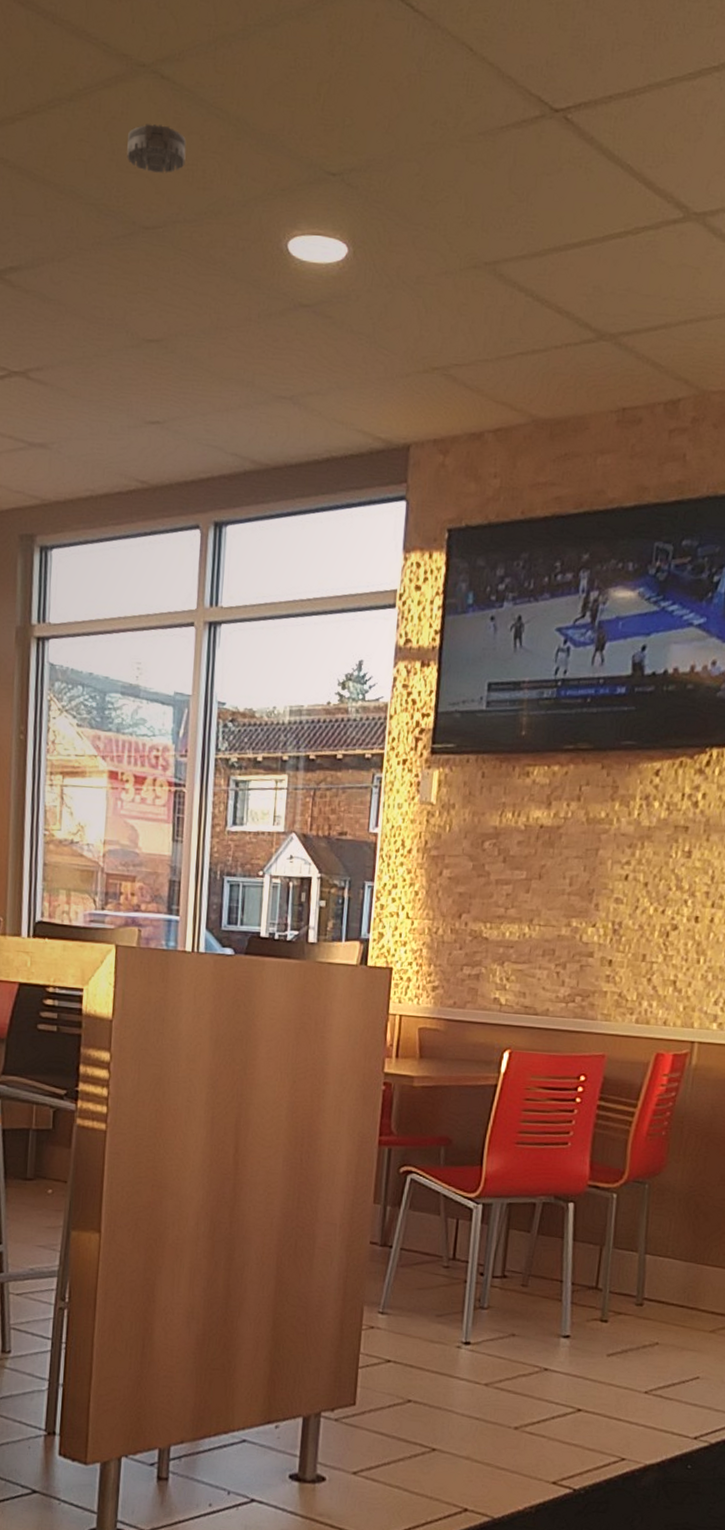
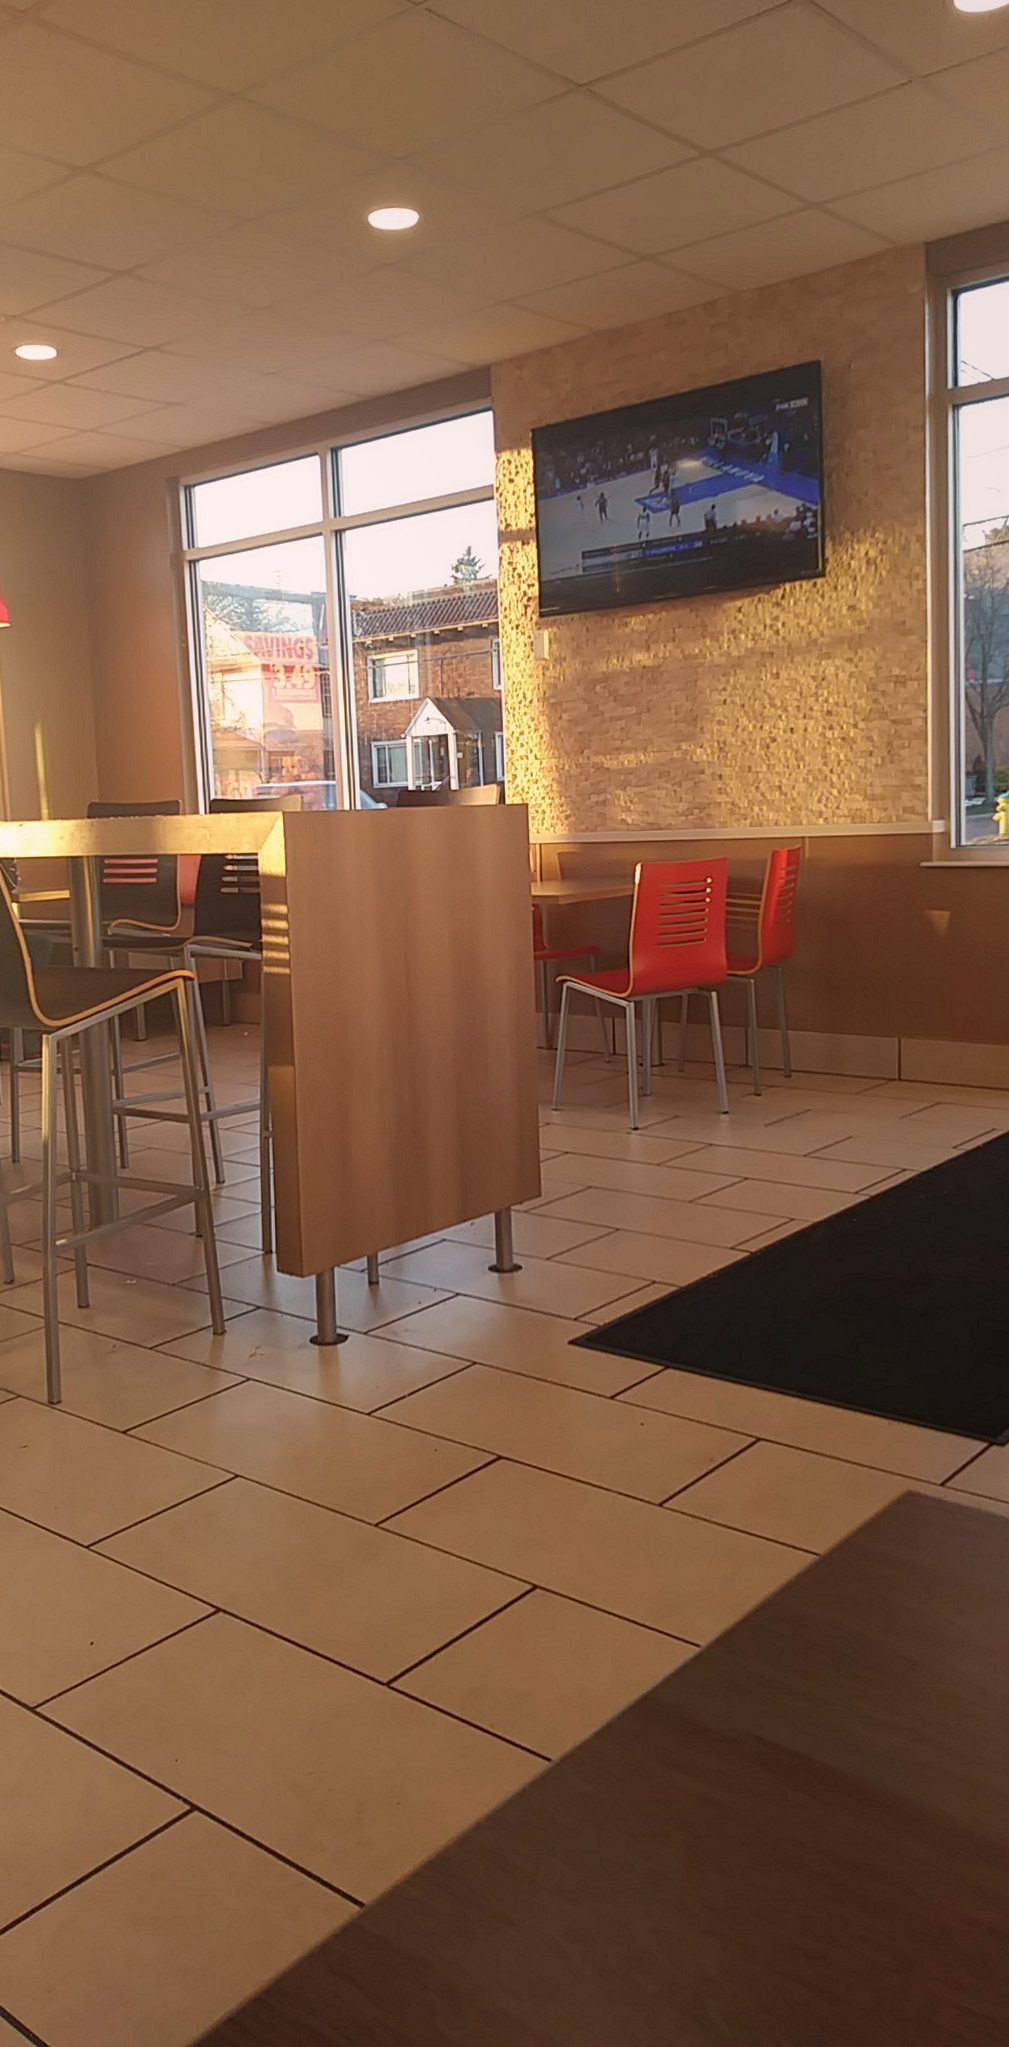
smoke detector: present [127,124,187,173] -> none [226,138,275,176]

